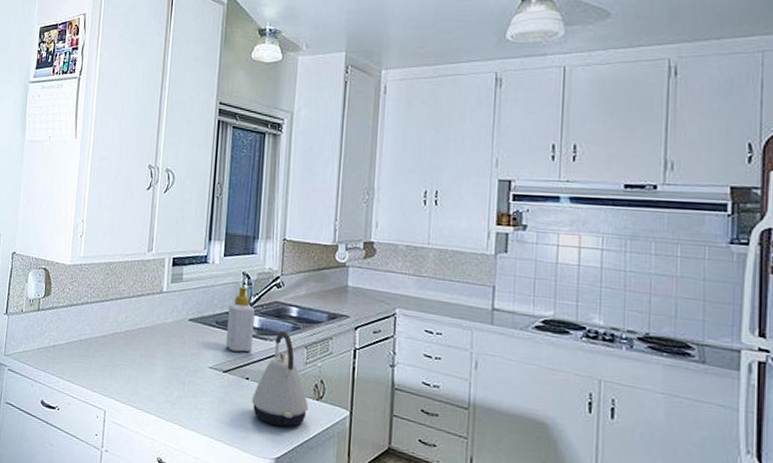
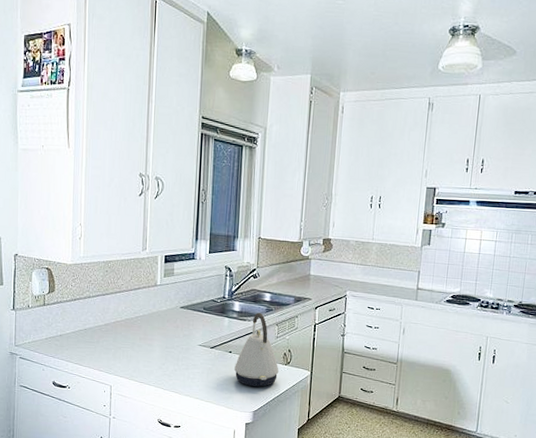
soap bottle: present [226,286,255,352] -> none [212,278,236,331]

